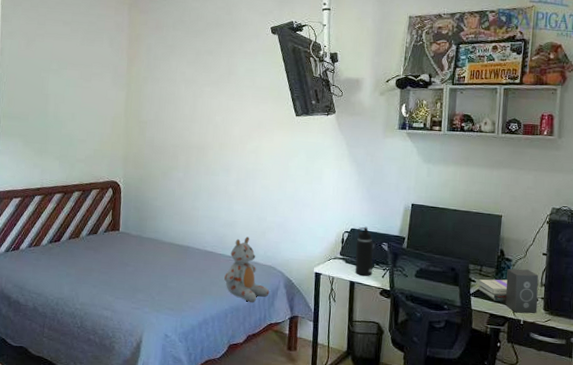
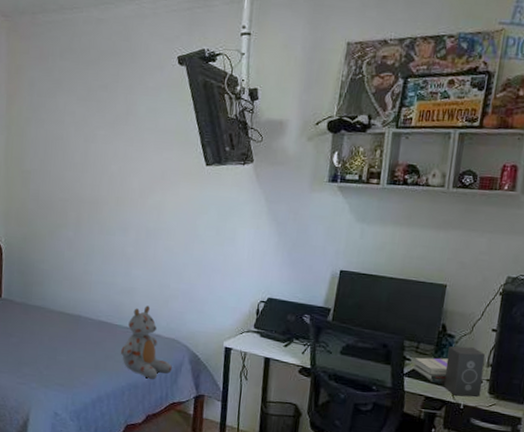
water bottle: present [355,226,373,276] -> none [271,296,293,352]

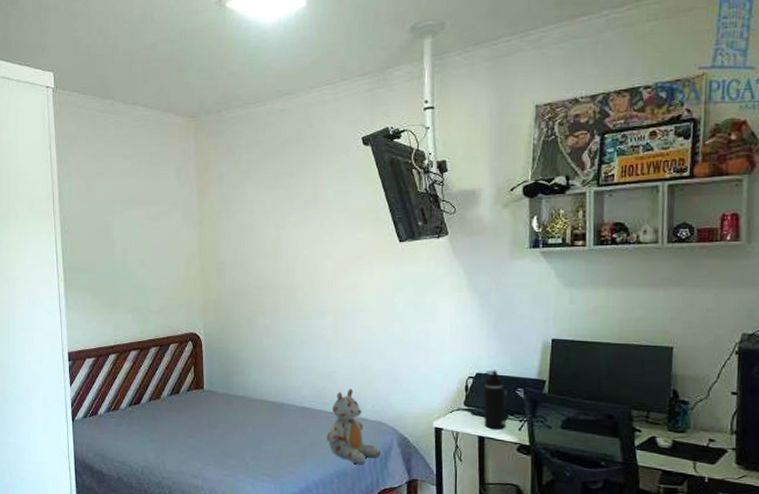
water bottle: none [271,296,293,352] -> present [483,370,507,429]
books: present [413,357,448,384] -> none [644,427,685,455]
speaker: present [444,346,486,397] -> none [682,413,728,469]

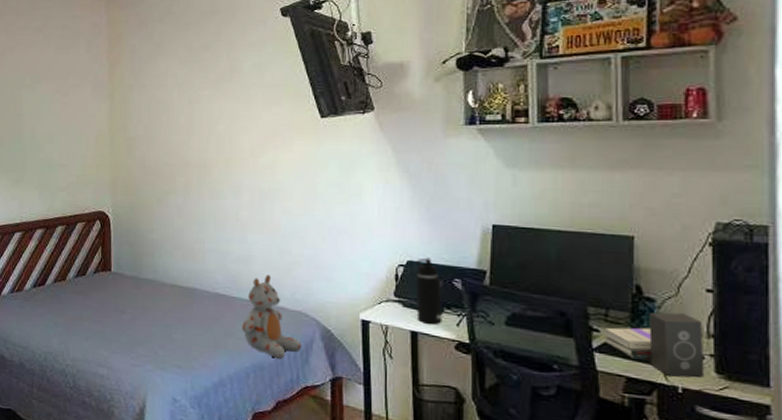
books: none [644,427,685,455] -> present [604,327,653,361]
speaker: none [682,413,728,469] -> present [649,312,705,378]

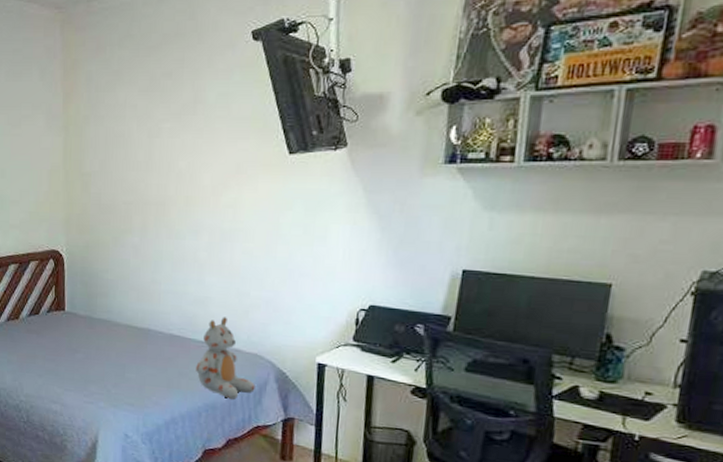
water bottle: present [415,258,443,324] -> none [374,302,402,369]
books: present [604,327,653,361] -> none [565,375,616,409]
speaker: present [649,312,705,378] -> none [610,361,671,426]

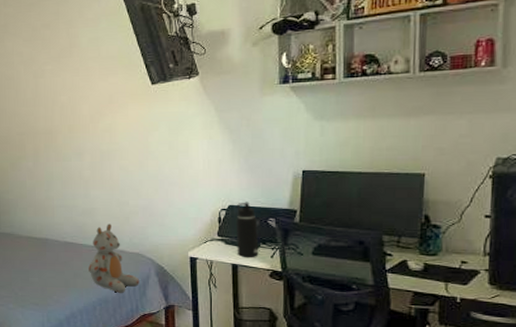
water bottle: none [374,302,402,369] -> present [236,202,259,257]

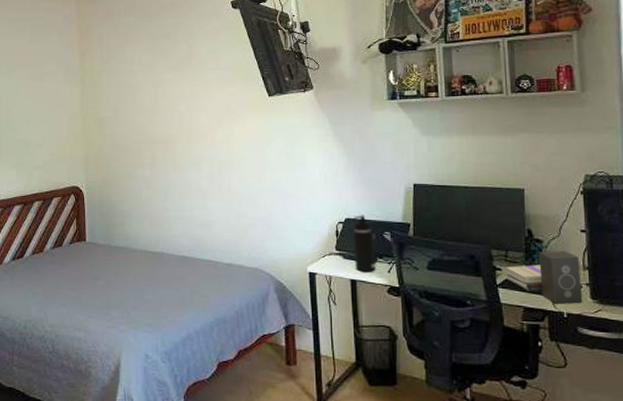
stuffed bear: present [87,224,139,294] -> none [205,237,258,313]
books: none [396,250,437,277] -> present [505,265,543,292]
speaker: none [434,236,481,289] -> present [539,251,583,304]

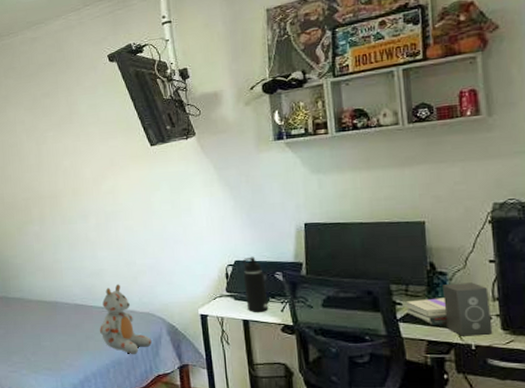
stuffed bear: none [205,237,258,313] -> present [99,284,152,355]

